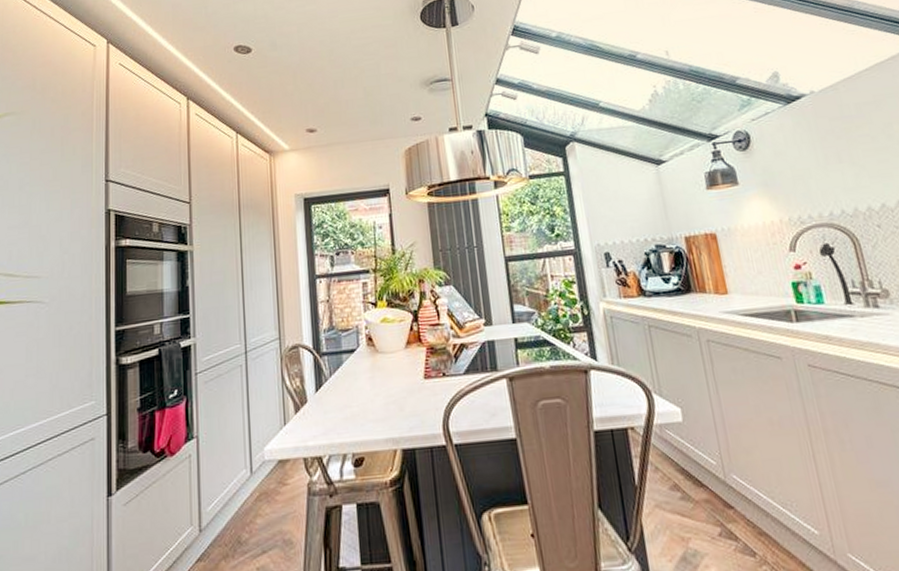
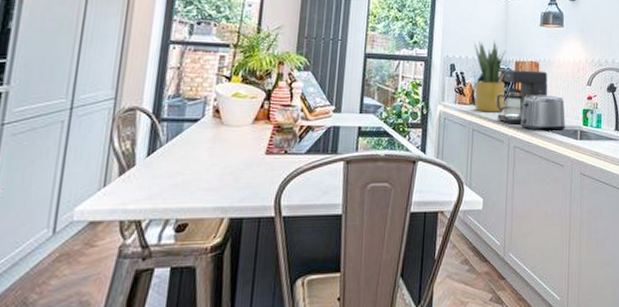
planter: none [627,216,683,304] -> present [474,40,511,113]
coffee maker: none [669,243,738,314] -> present [496,69,548,125]
toaster: none [704,270,773,318] -> present [521,94,566,130]

